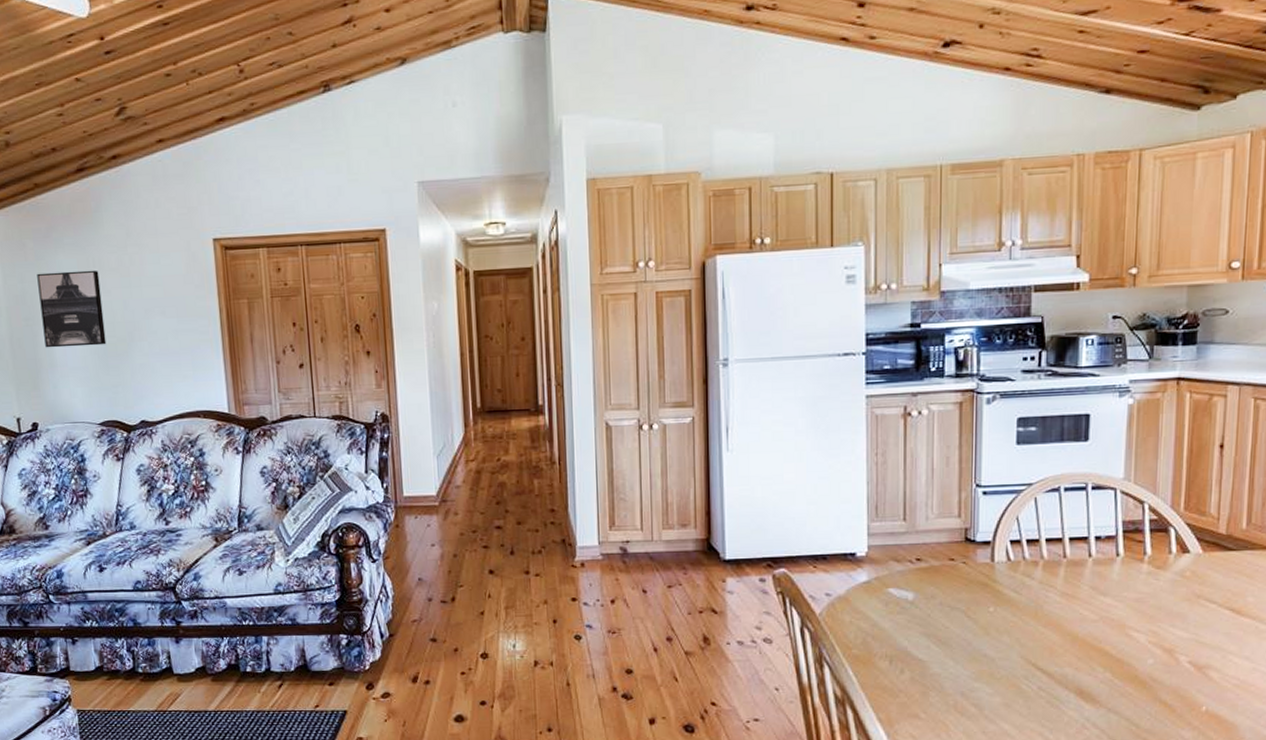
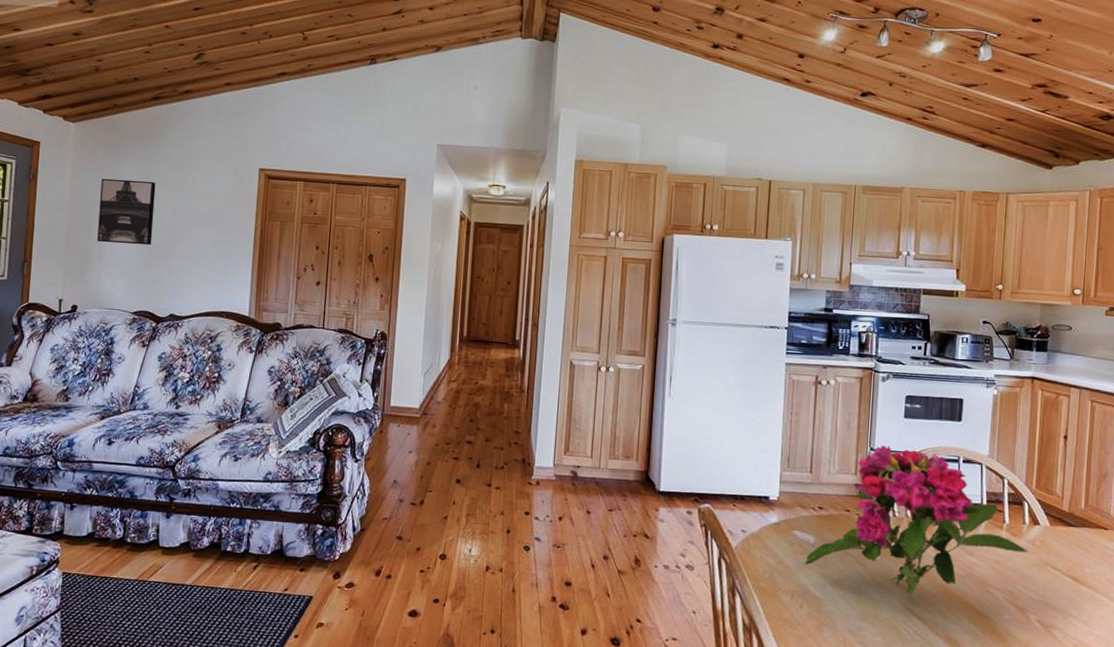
flower: none [902,479,1176,646] -> present [804,445,1028,594]

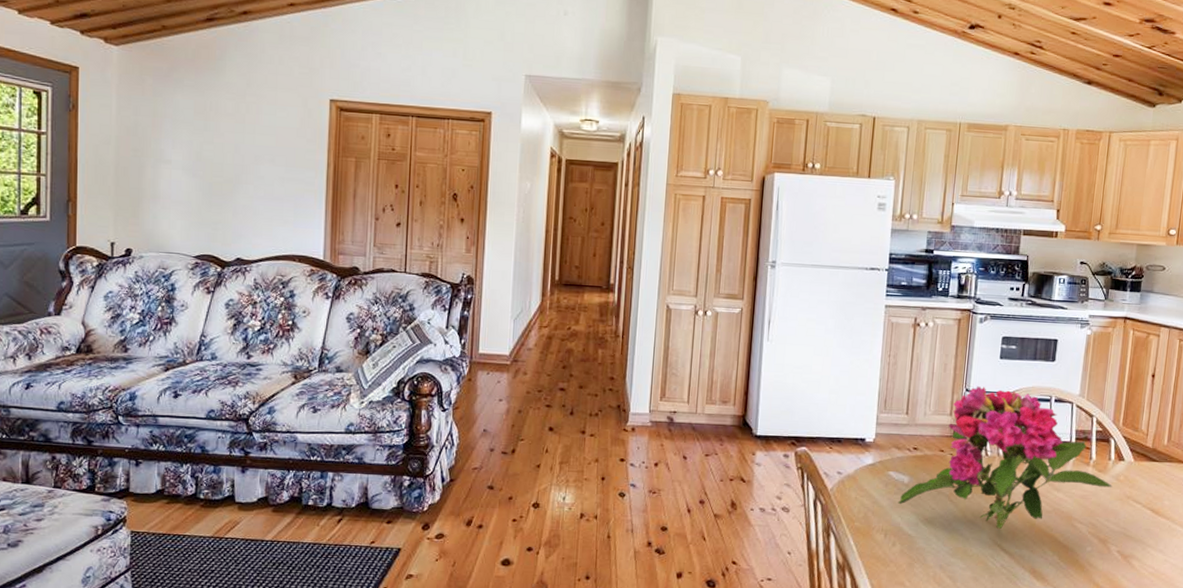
wall art: present [97,178,156,246] -> none [151,108,214,184]

